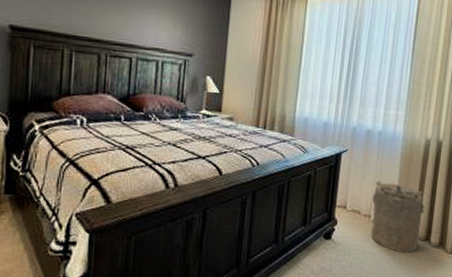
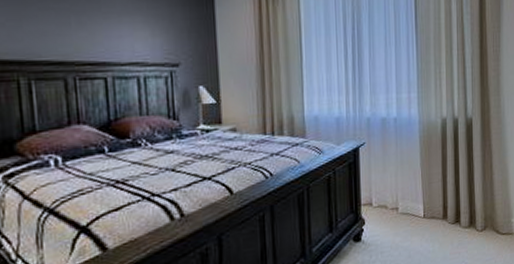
laundry hamper: present [371,180,427,253] -> none [396,169,453,241]

